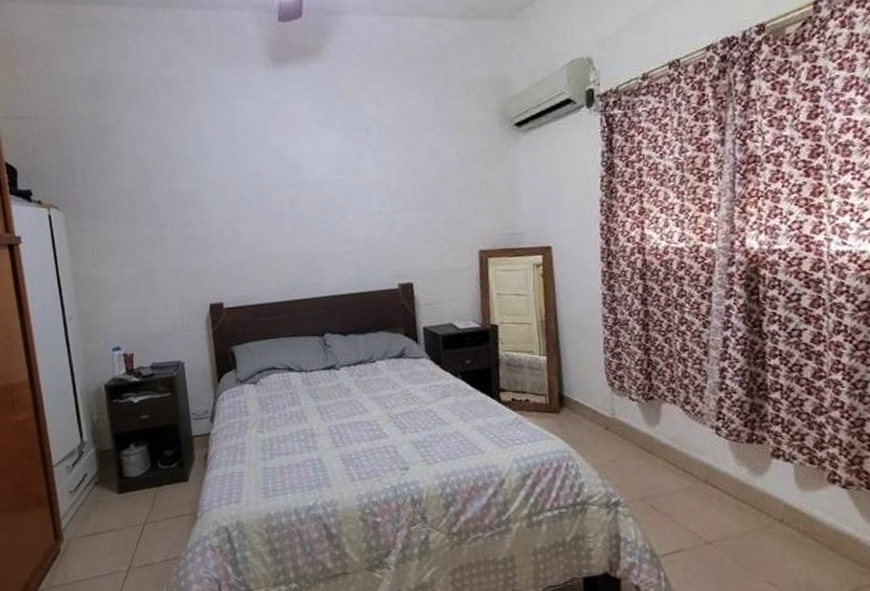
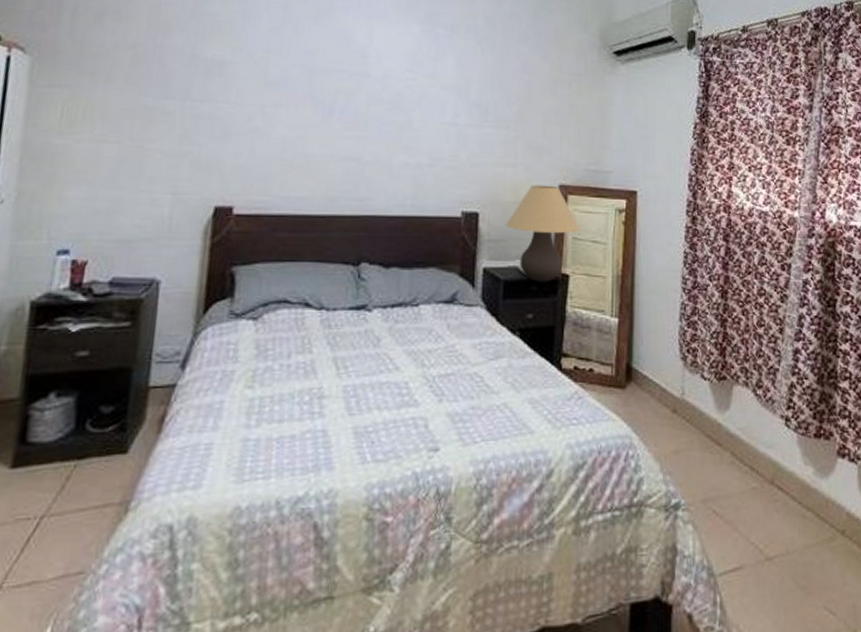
table lamp: none [436,252,503,334] -> present [505,185,580,282]

